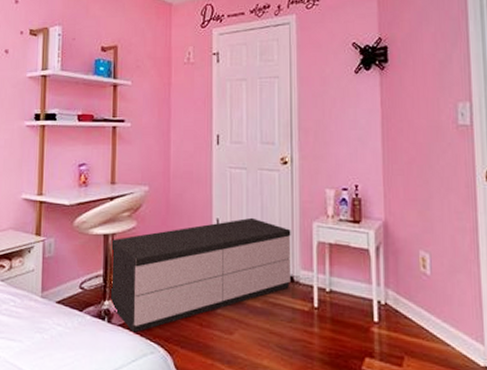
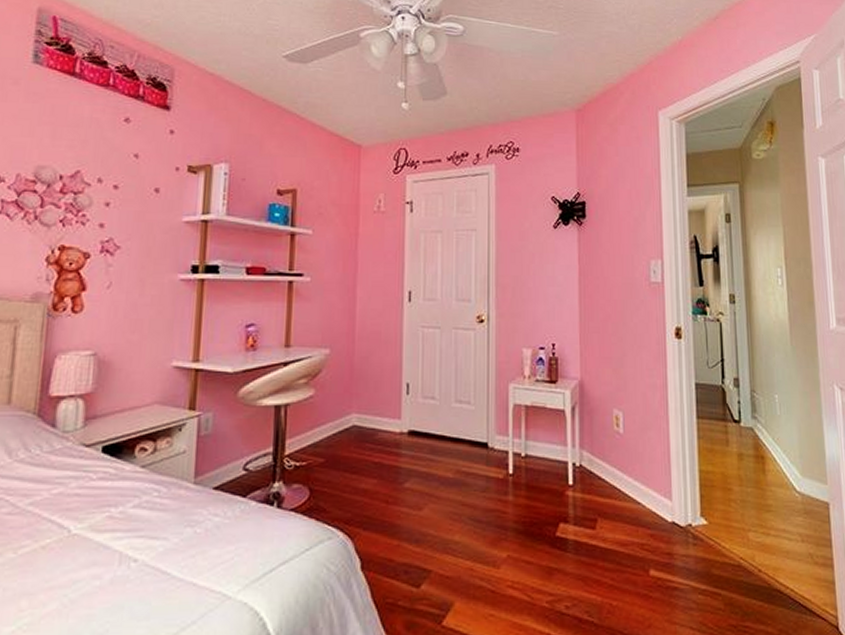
storage bench: present [108,217,292,333] -> none [279,380,487,517]

